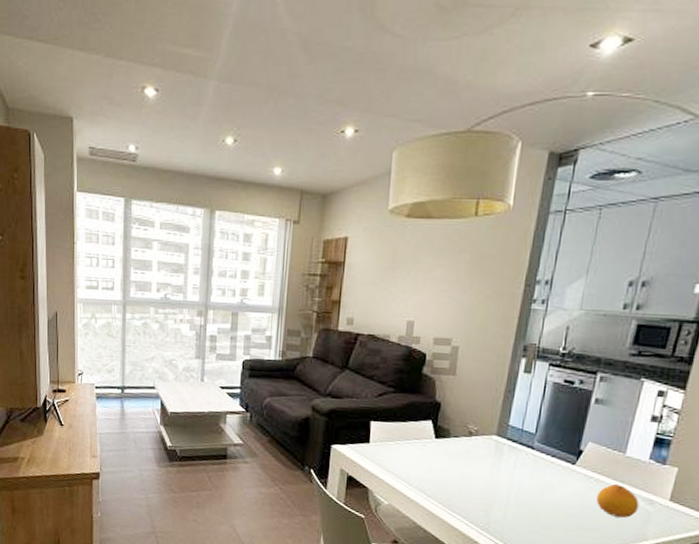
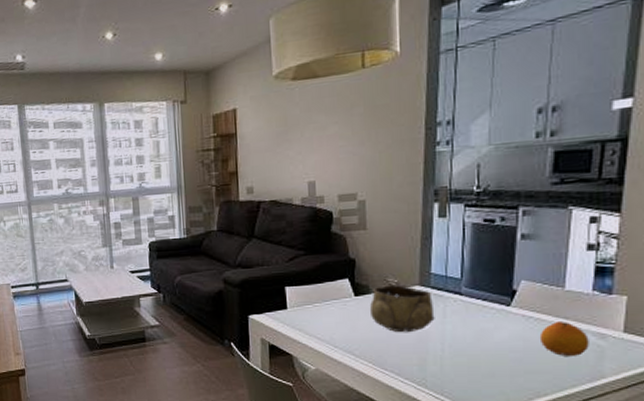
decorative bowl: none [447,431,507,480] -> present [370,285,435,333]

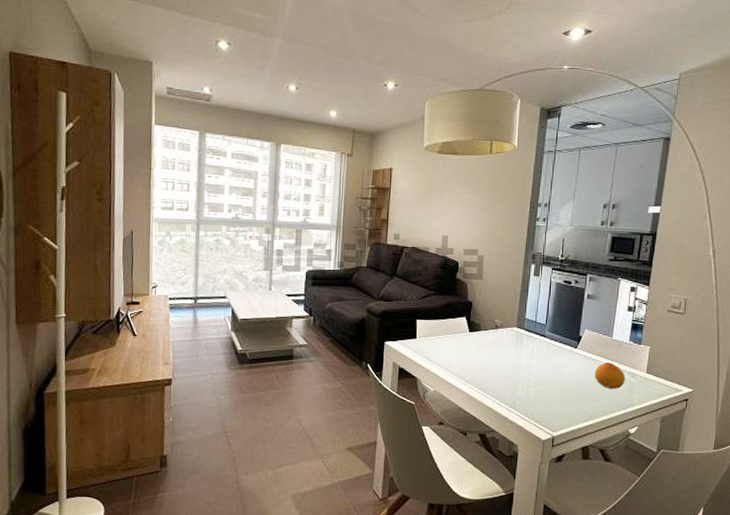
decorative bowl: present [370,285,435,333] -> none [480,325,526,365]

